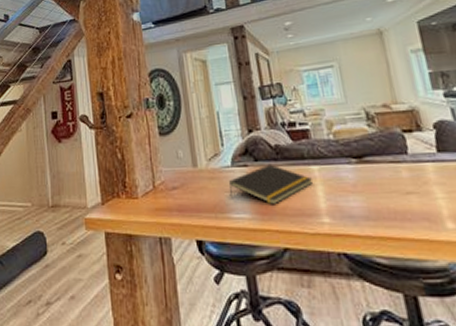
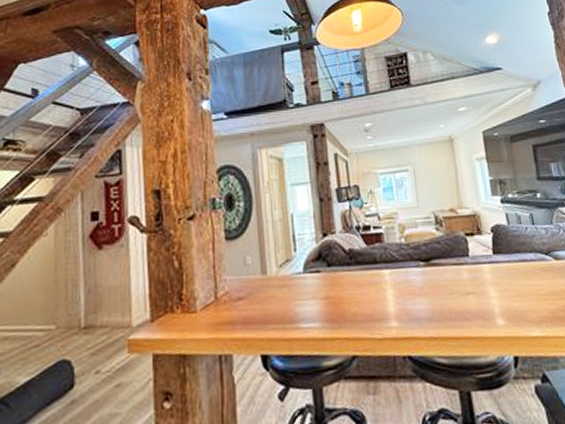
notepad: present [229,164,313,205] -> none [299,269,384,312]

